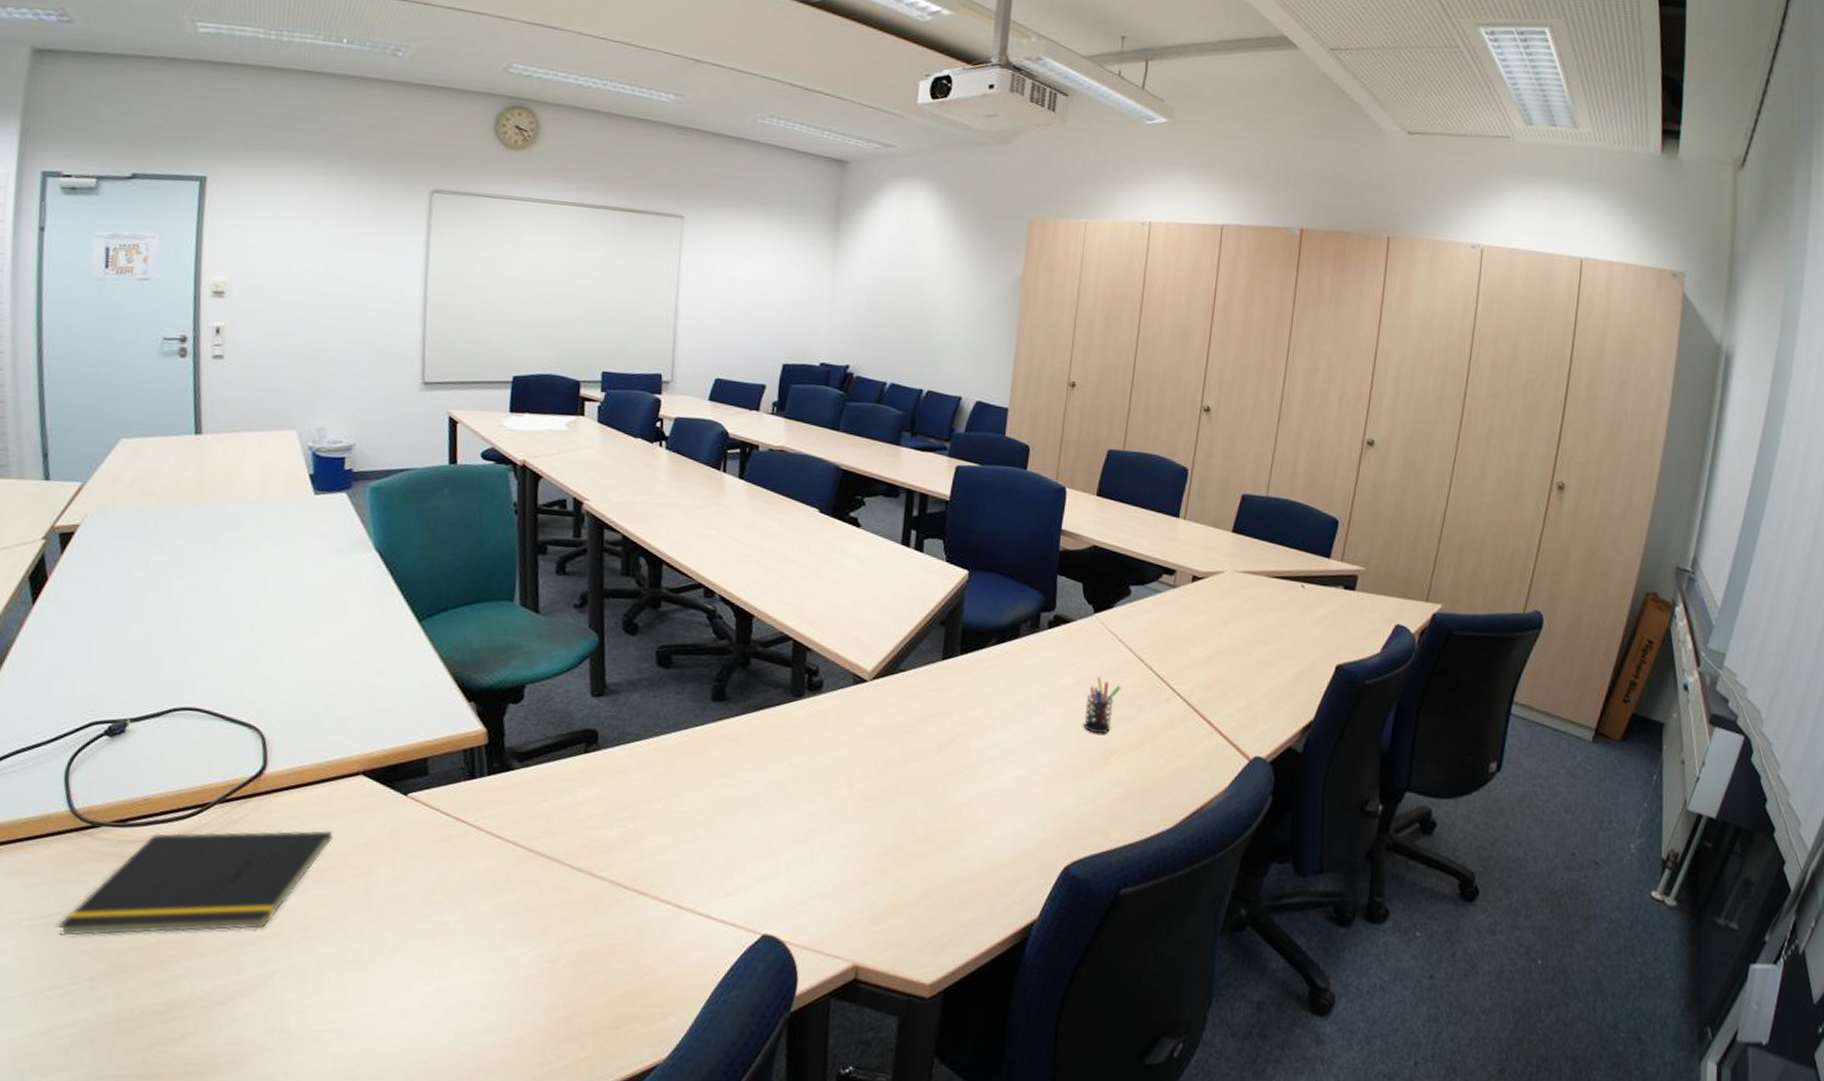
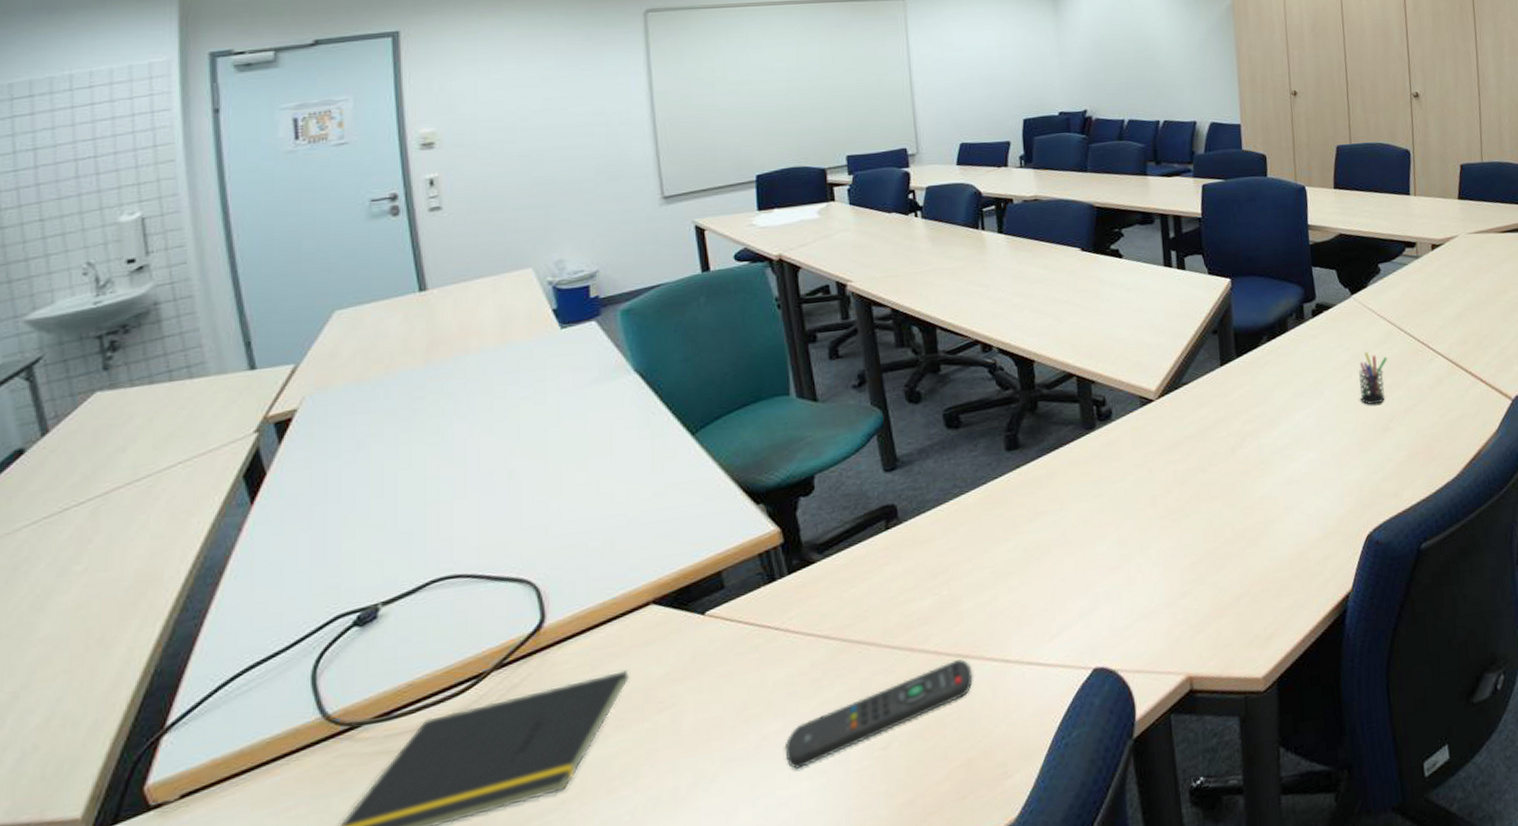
remote control: none [461,894,646,962] -> present [784,659,973,770]

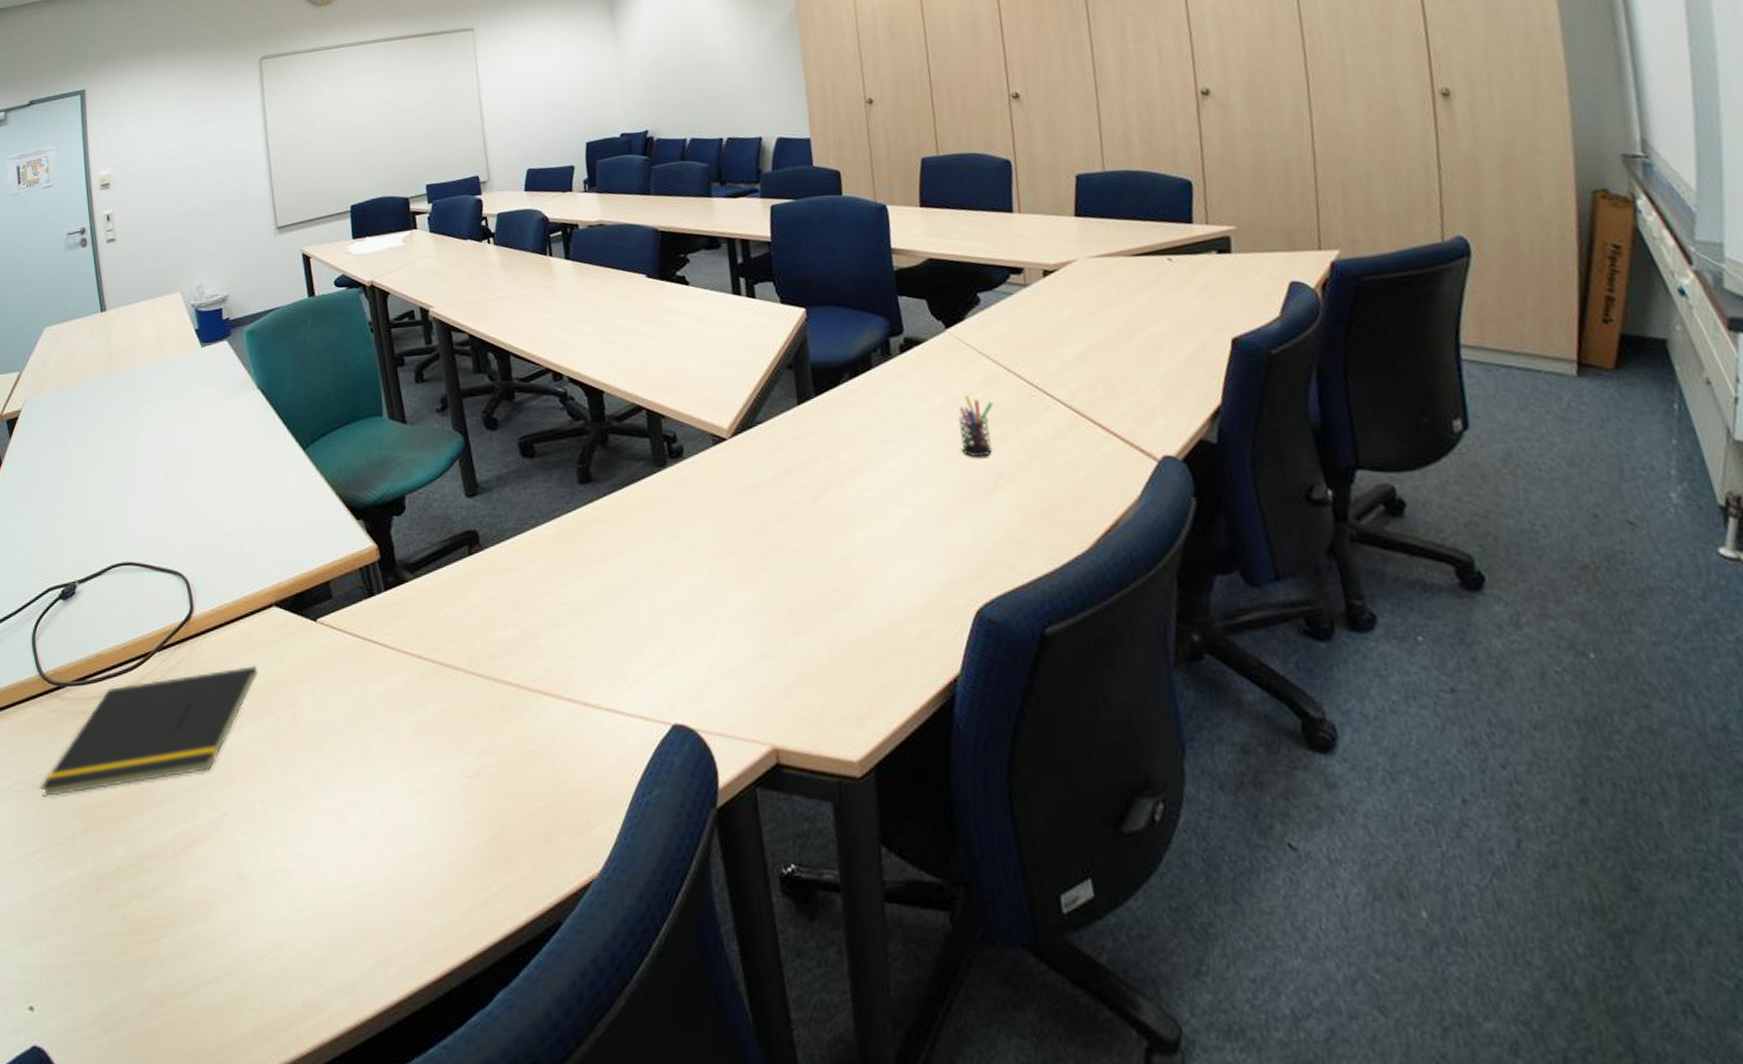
remote control: present [784,659,973,770] -> none [385,696,554,785]

